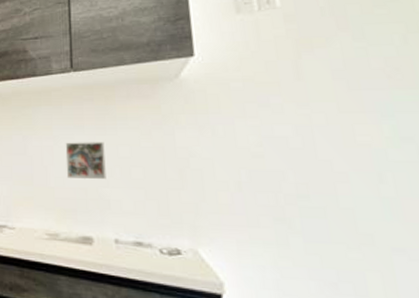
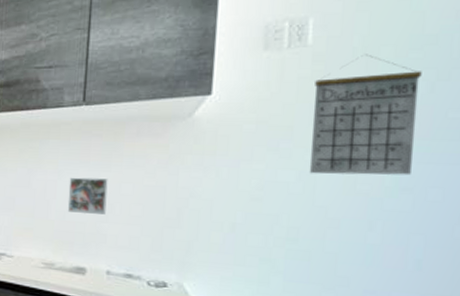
calendar: none [291,12,408,128] -> present [309,54,422,176]

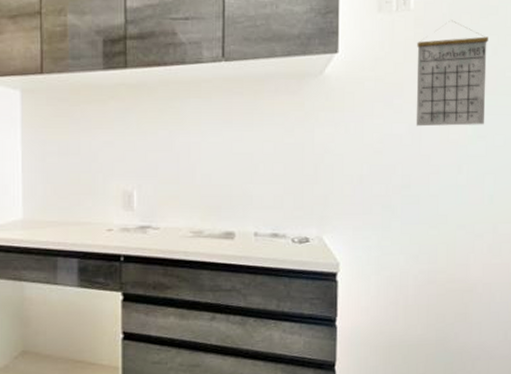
decorative tile: present [67,177,108,215] -> none [213,138,251,177]

